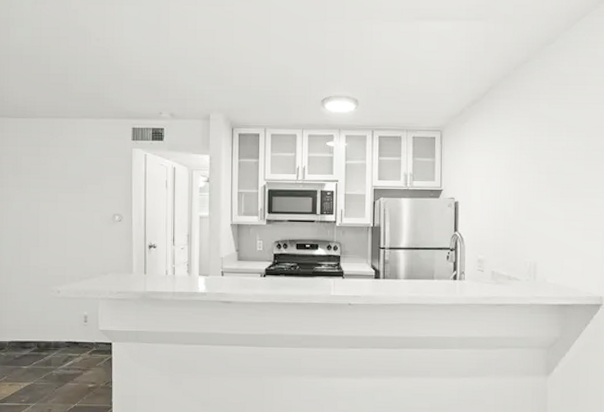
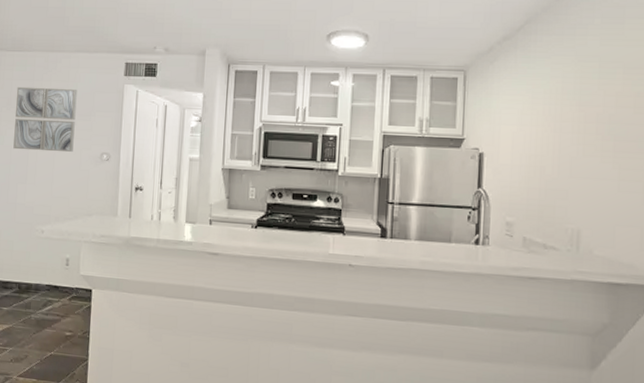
wall art: none [22,152,85,215] -> present [13,86,77,153]

